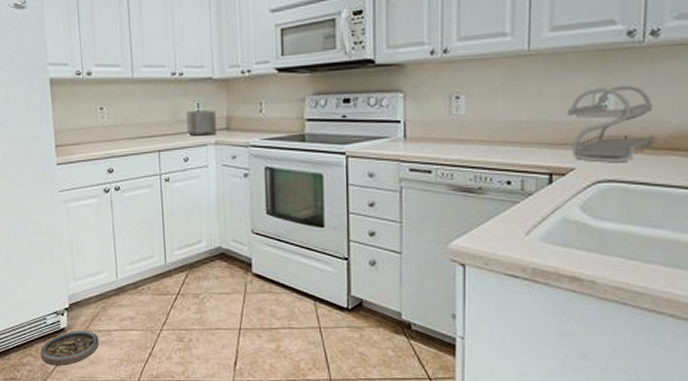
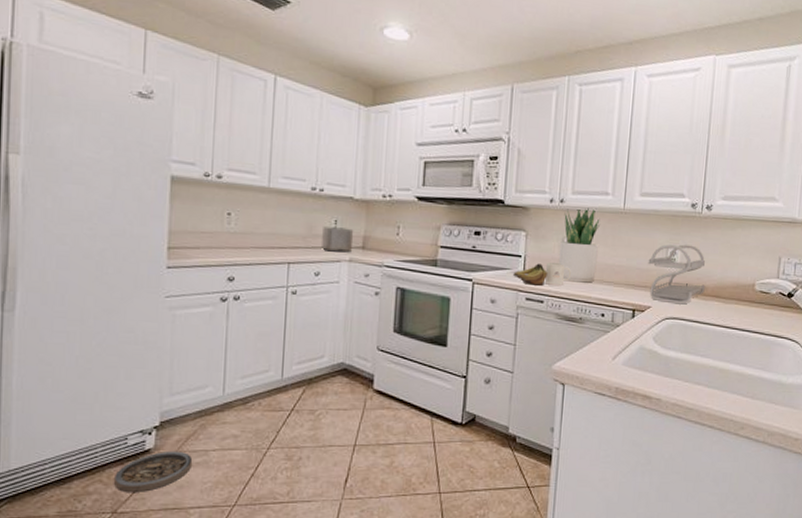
fruit: none [392,128,434,155] -> present [513,263,548,287]
mug: none [431,125,465,153] -> present [544,263,572,287]
planter: none [446,56,497,146] -> present [558,209,600,283]

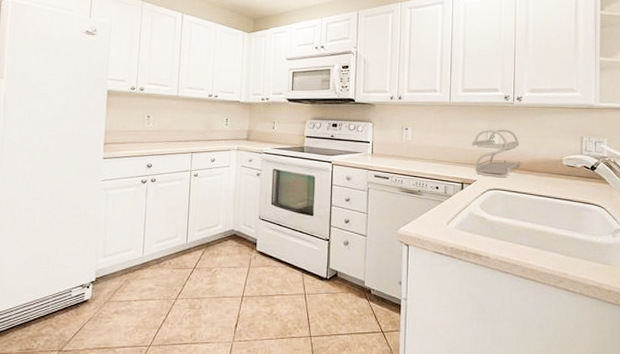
pet bowl: present [114,451,192,492] -> none [61,301,118,334]
toaster: present [322,226,354,253] -> none [216,124,241,143]
fruit: present [513,263,548,287] -> none [364,147,391,166]
mug: present [544,263,572,287] -> none [389,147,411,166]
planter: present [558,209,600,283] -> none [399,103,431,162]

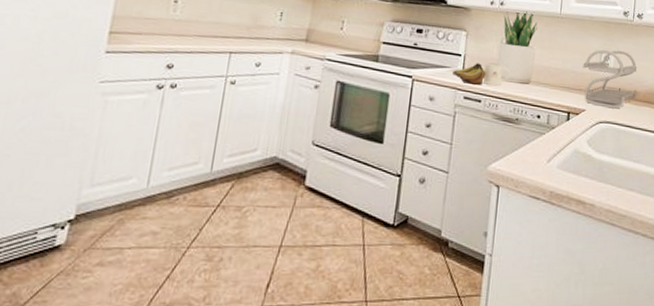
fruit: none [364,147,391,166] -> present [452,63,486,86]
mug: none [389,147,411,166] -> present [482,62,510,87]
planter: none [399,103,431,162] -> present [496,12,538,84]

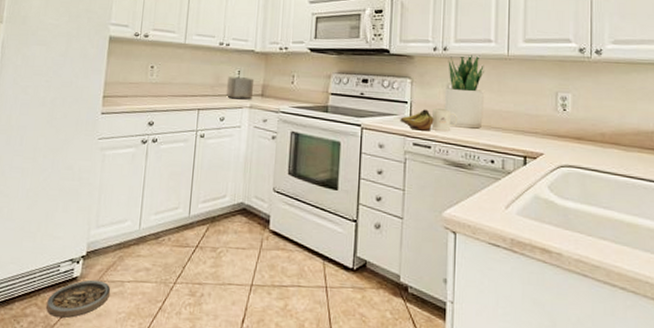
pet bowl: none [14,247,104,294] -> present [46,279,110,318]
toaster: none [265,18,299,45] -> present [227,77,255,100]
dish rack: present [583,49,637,109] -> none [537,90,602,152]

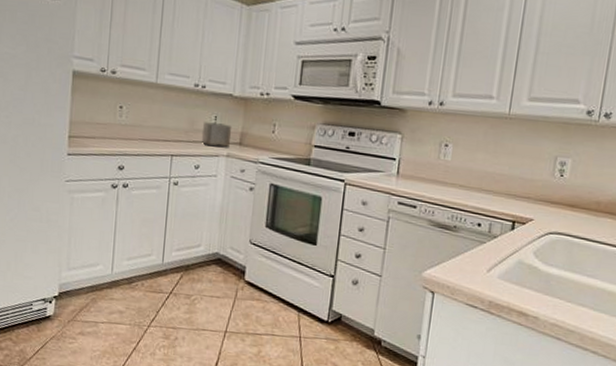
pet bowl: present [46,279,110,318] -> none [21,319,84,353]
fruit: present [400,109,434,132] -> none [386,167,422,192]
mug: present [431,108,458,132] -> none [418,167,448,192]
planter: present [444,56,484,129] -> none [434,112,482,191]

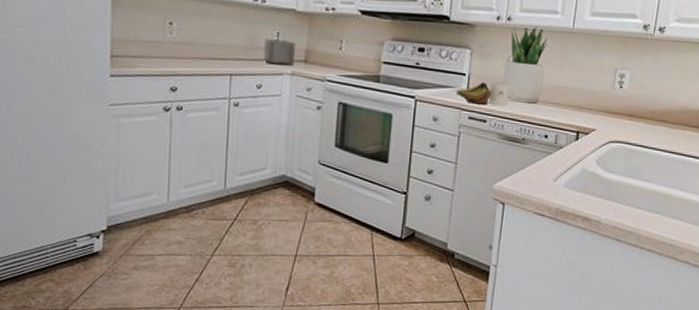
fruit: none [386,167,422,192] -> present [456,82,492,106]
mug: none [418,167,448,192] -> present [488,82,517,106]
planter: none [434,112,482,191] -> present [502,27,548,104]

